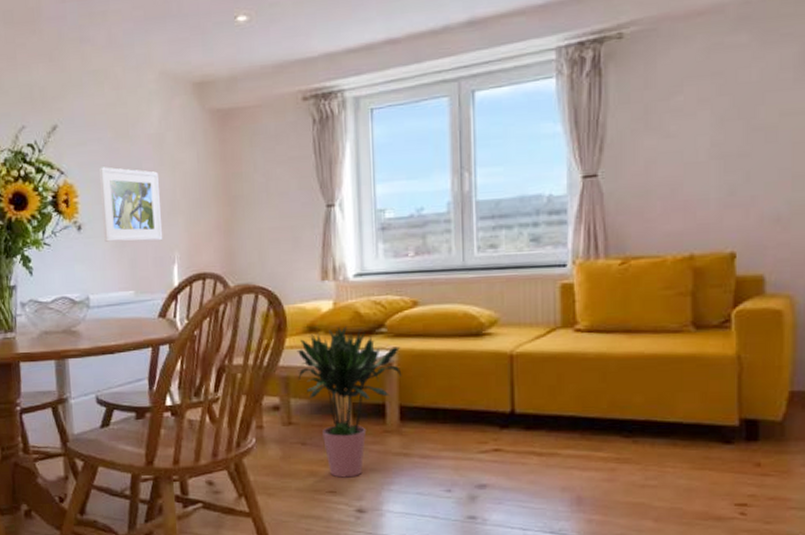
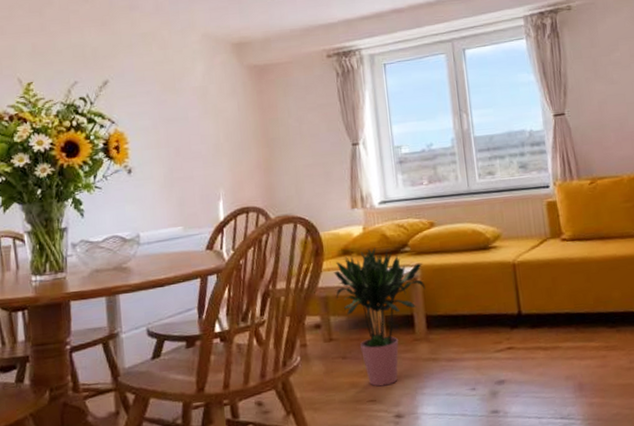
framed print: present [99,167,163,242] -> none [148,116,209,183]

